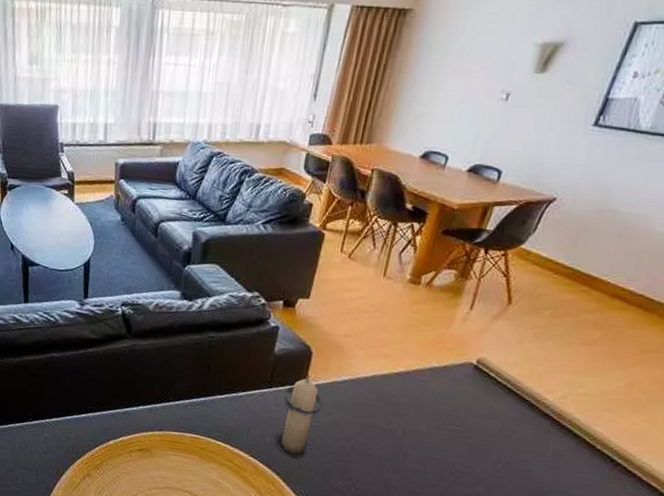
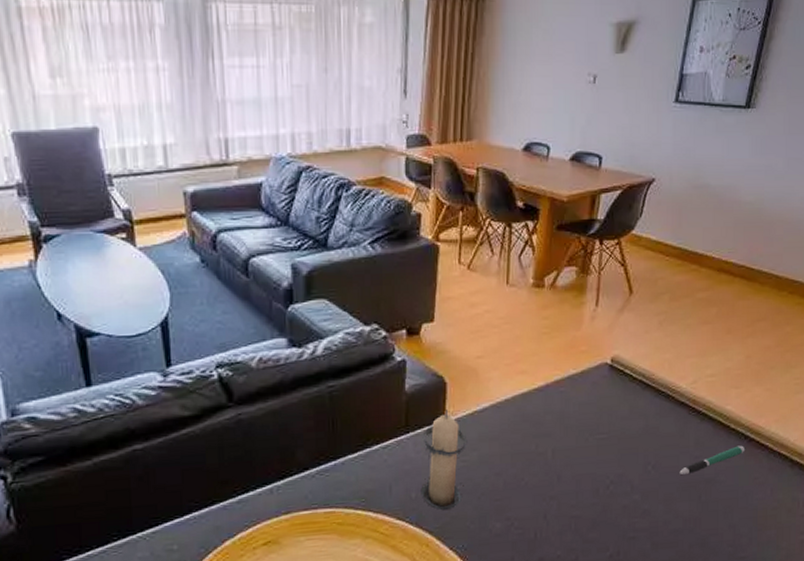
pen: none [530,466,610,482] -> present [679,445,746,475]

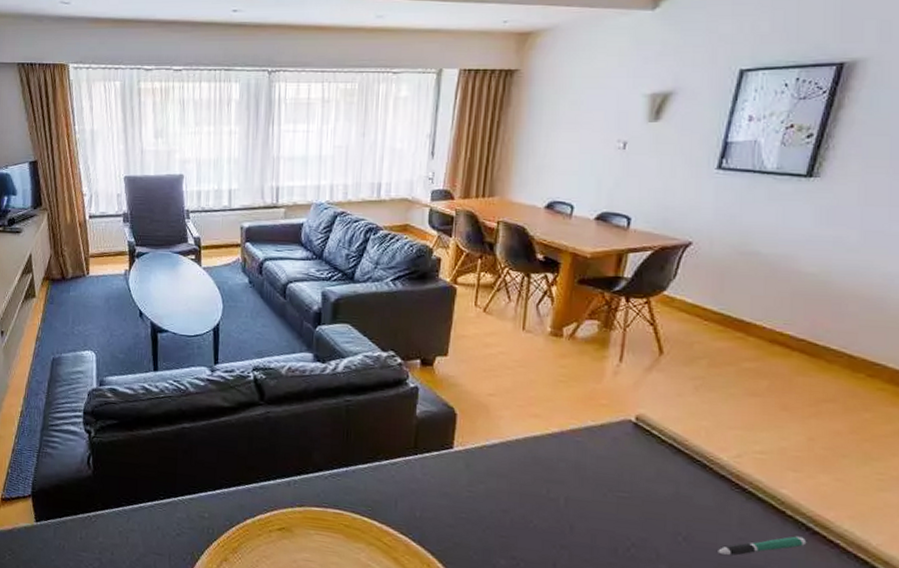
candle: present [420,410,468,511] -> none [425,439,475,536]

